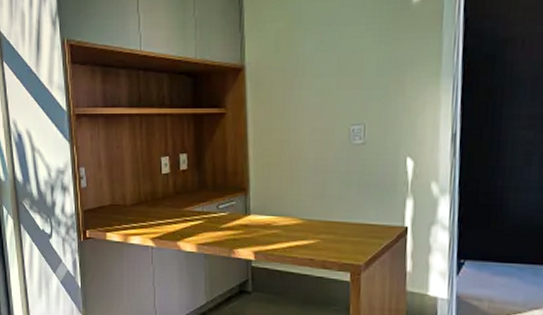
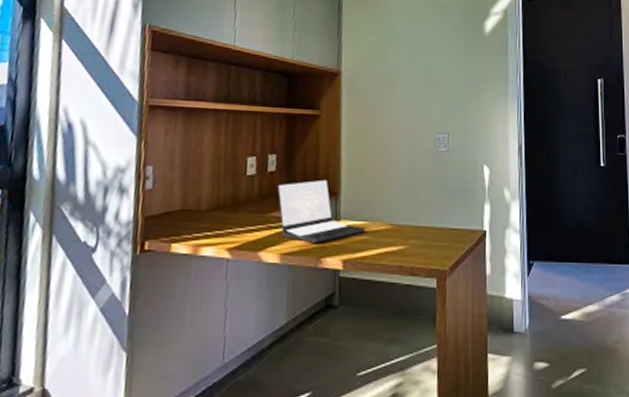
laptop: none [190,176,275,235] -> present [277,179,365,243]

